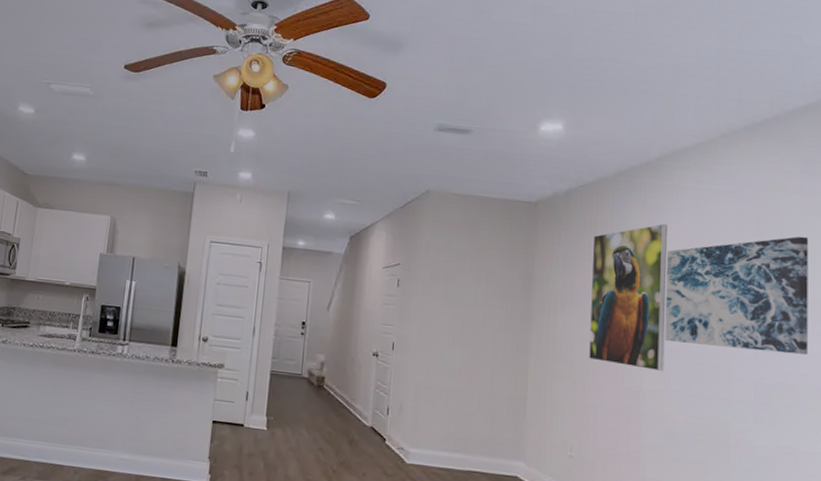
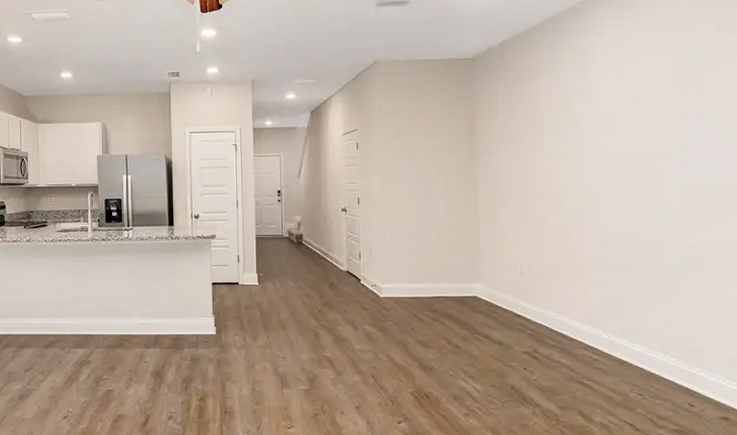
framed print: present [589,224,668,372] -> none [527,61,599,192]
wall art: present [665,236,809,356] -> none [595,54,728,164]

